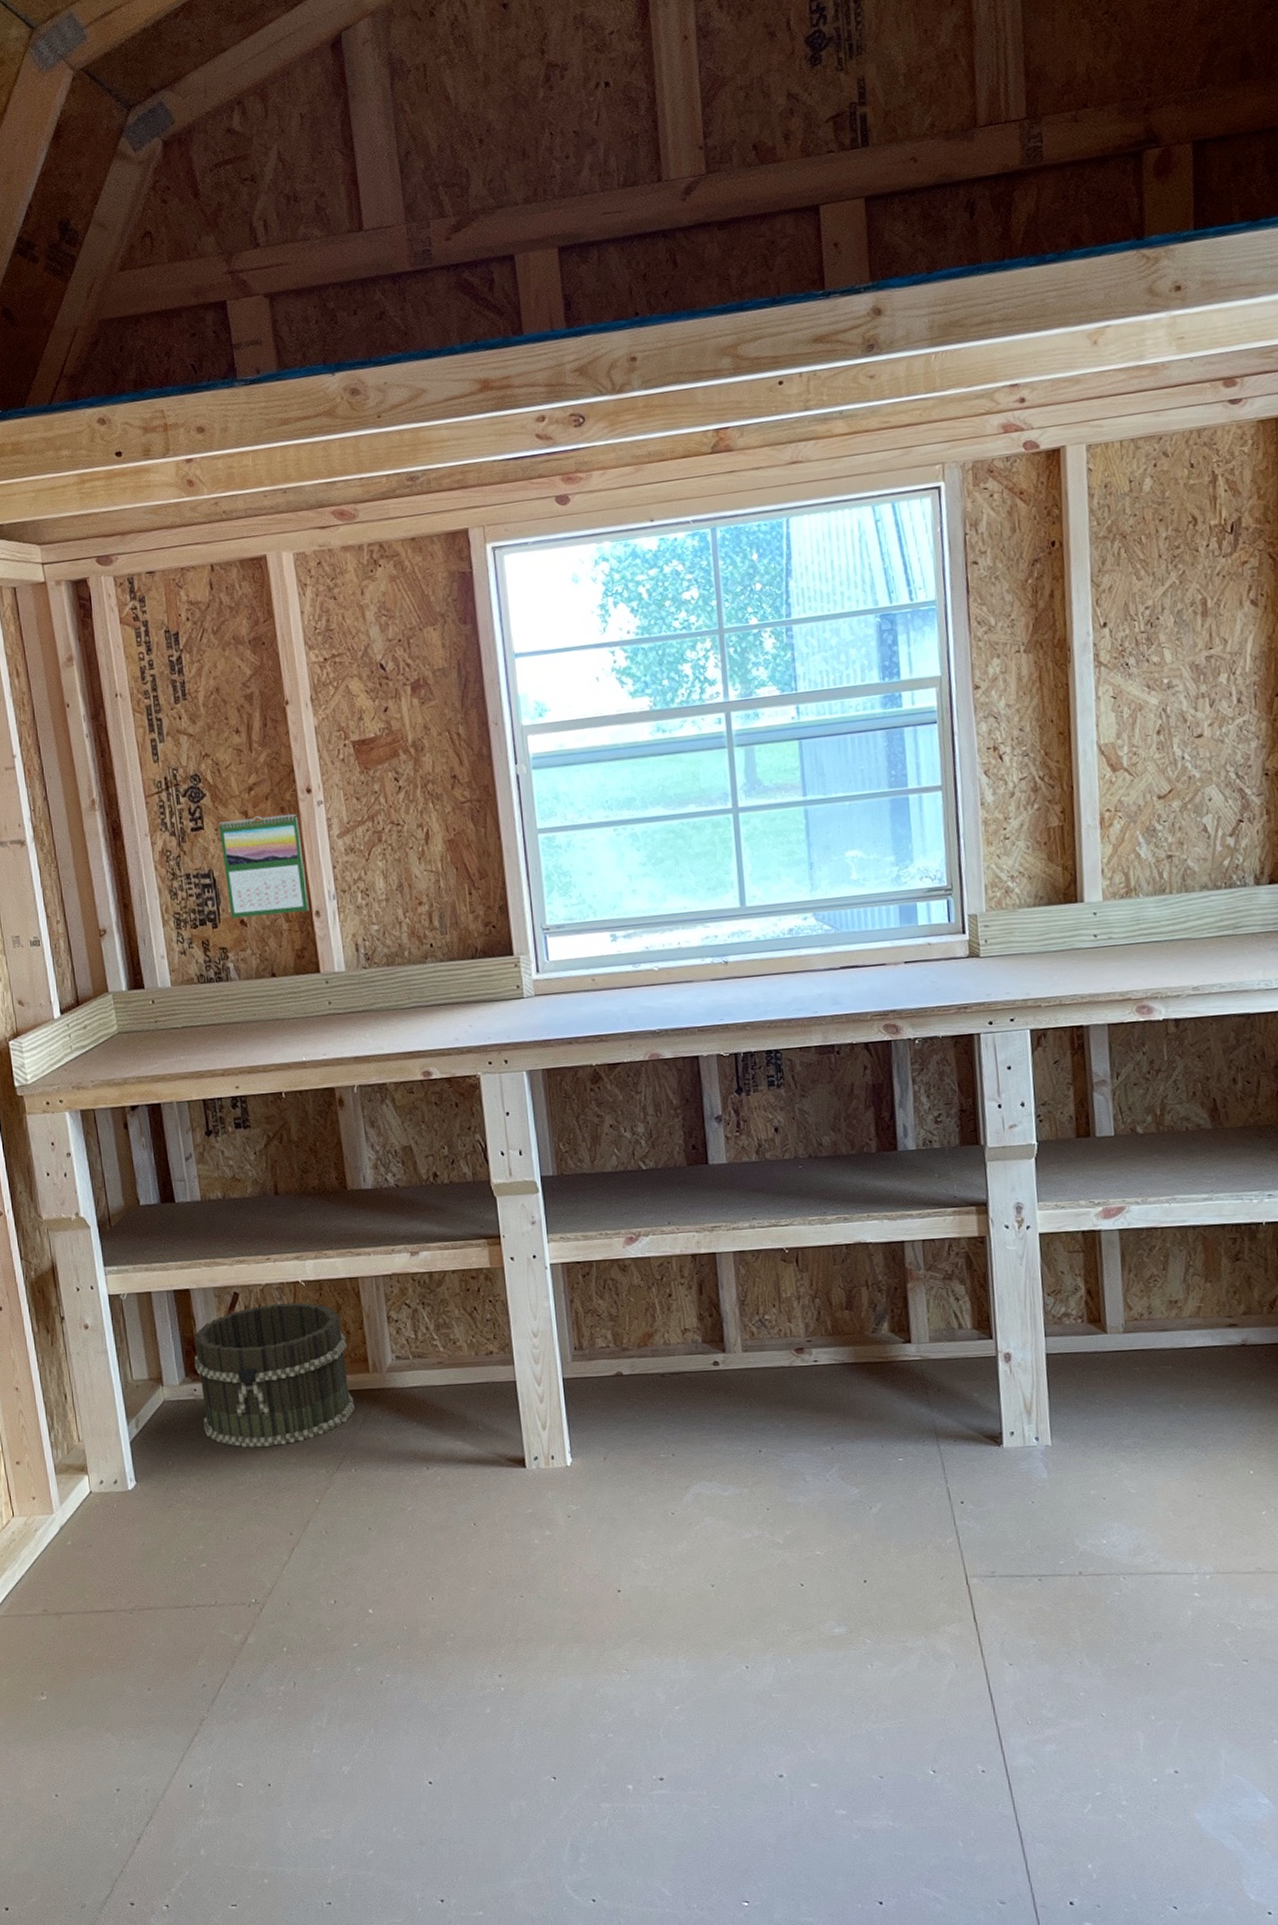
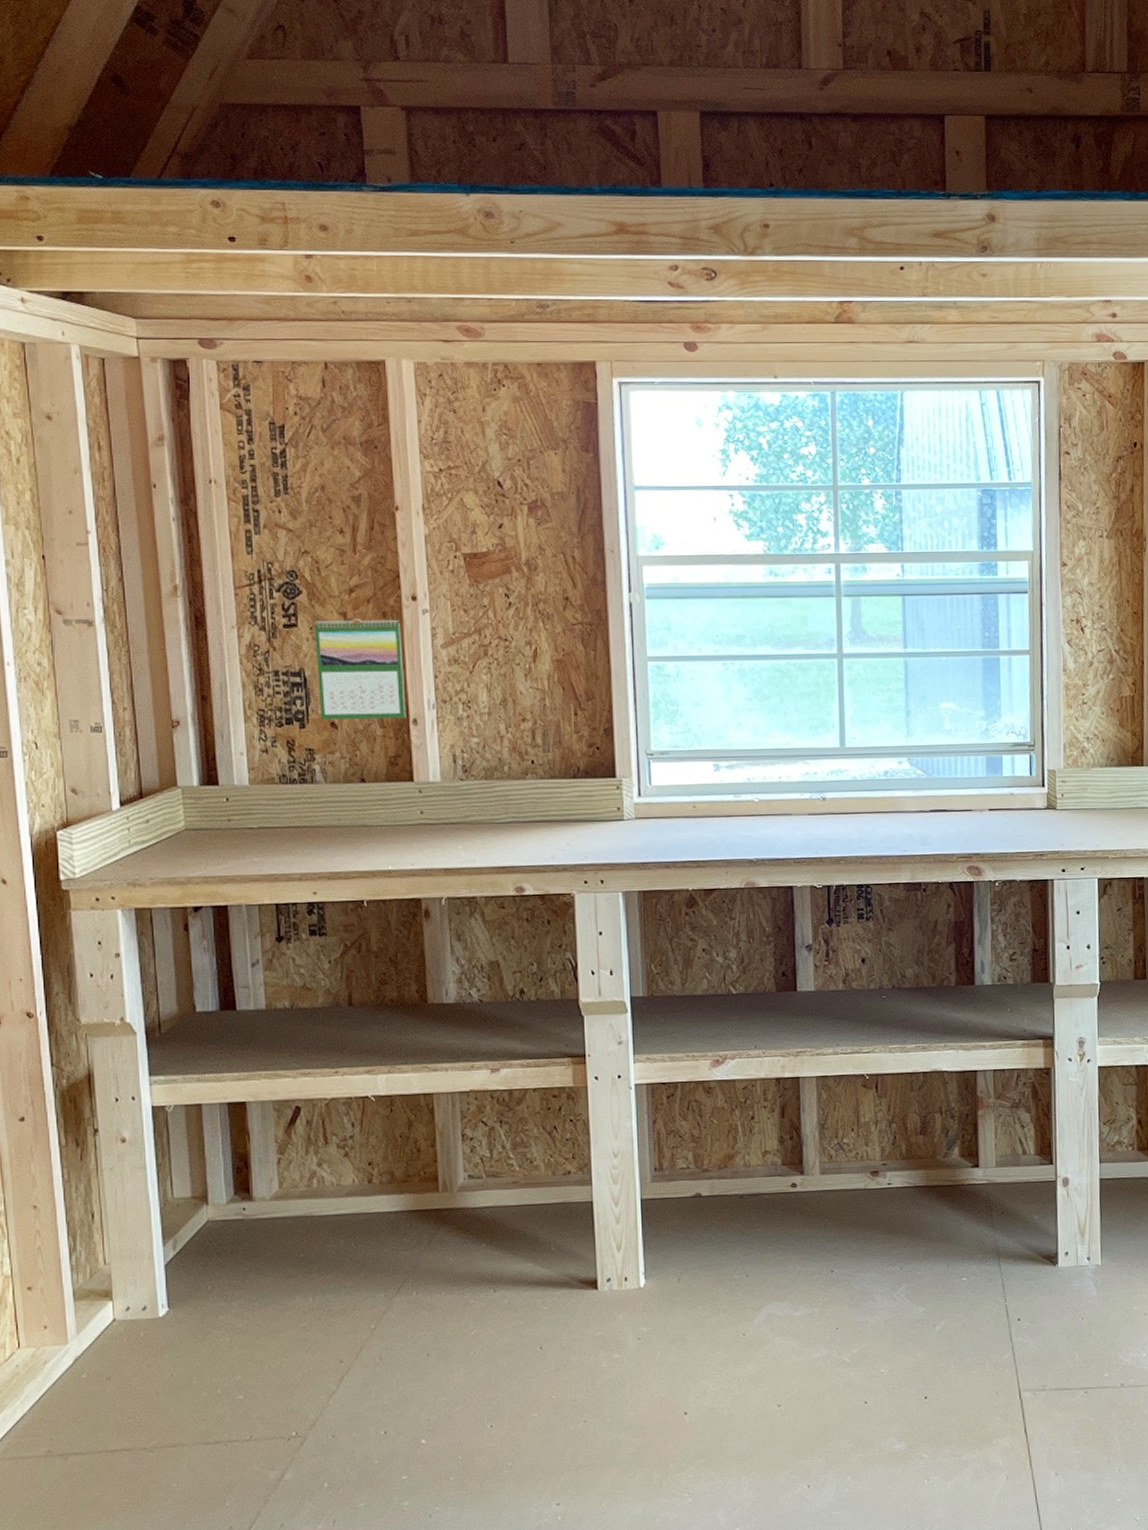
bucket: present [194,1302,355,1448] -> none [245,1118,420,1271]

